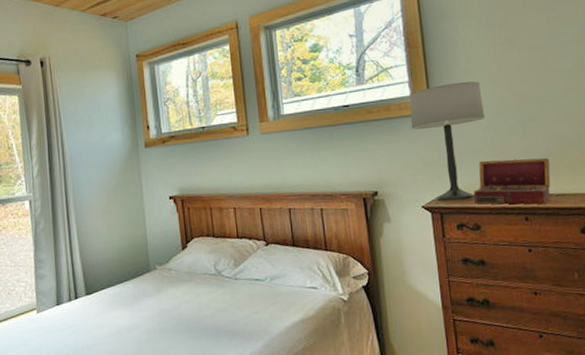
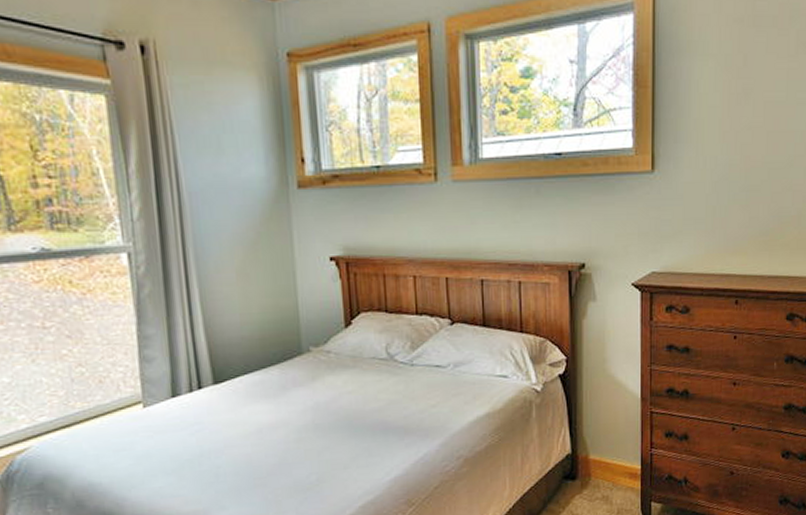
table lamp: present [409,81,486,202] -> none [629,136,710,279]
wooden box: present [474,157,551,205] -> none [687,233,768,287]

